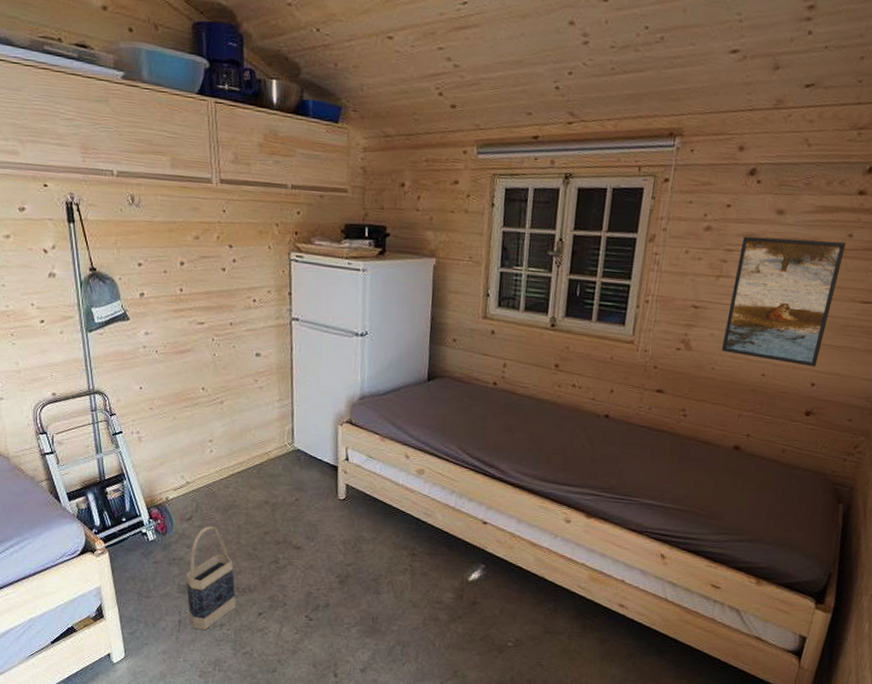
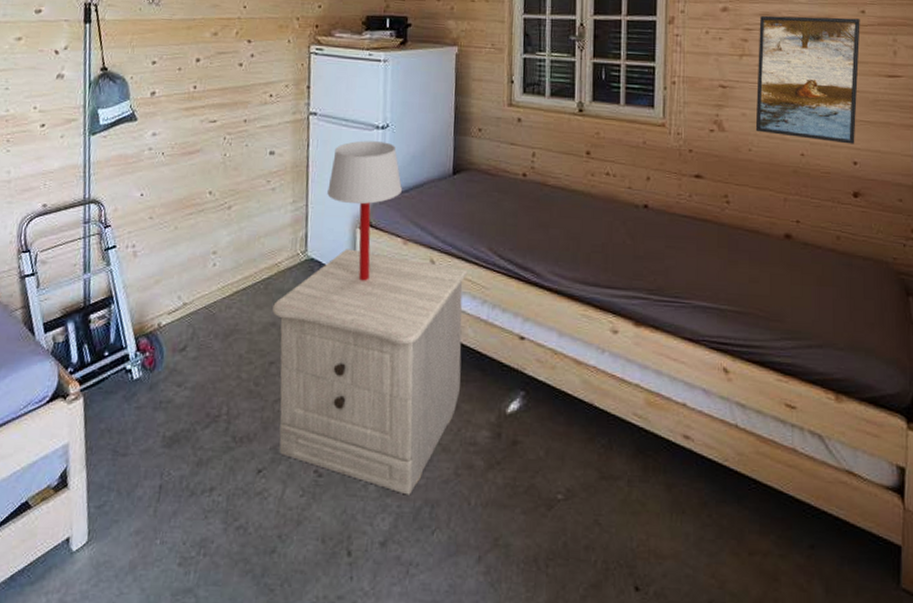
bag: present [185,526,236,630] -> none [172,357,232,498]
nightstand: none [265,442,439,637] -> present [272,249,468,495]
table lamp: none [311,346,380,470] -> present [327,140,402,281]

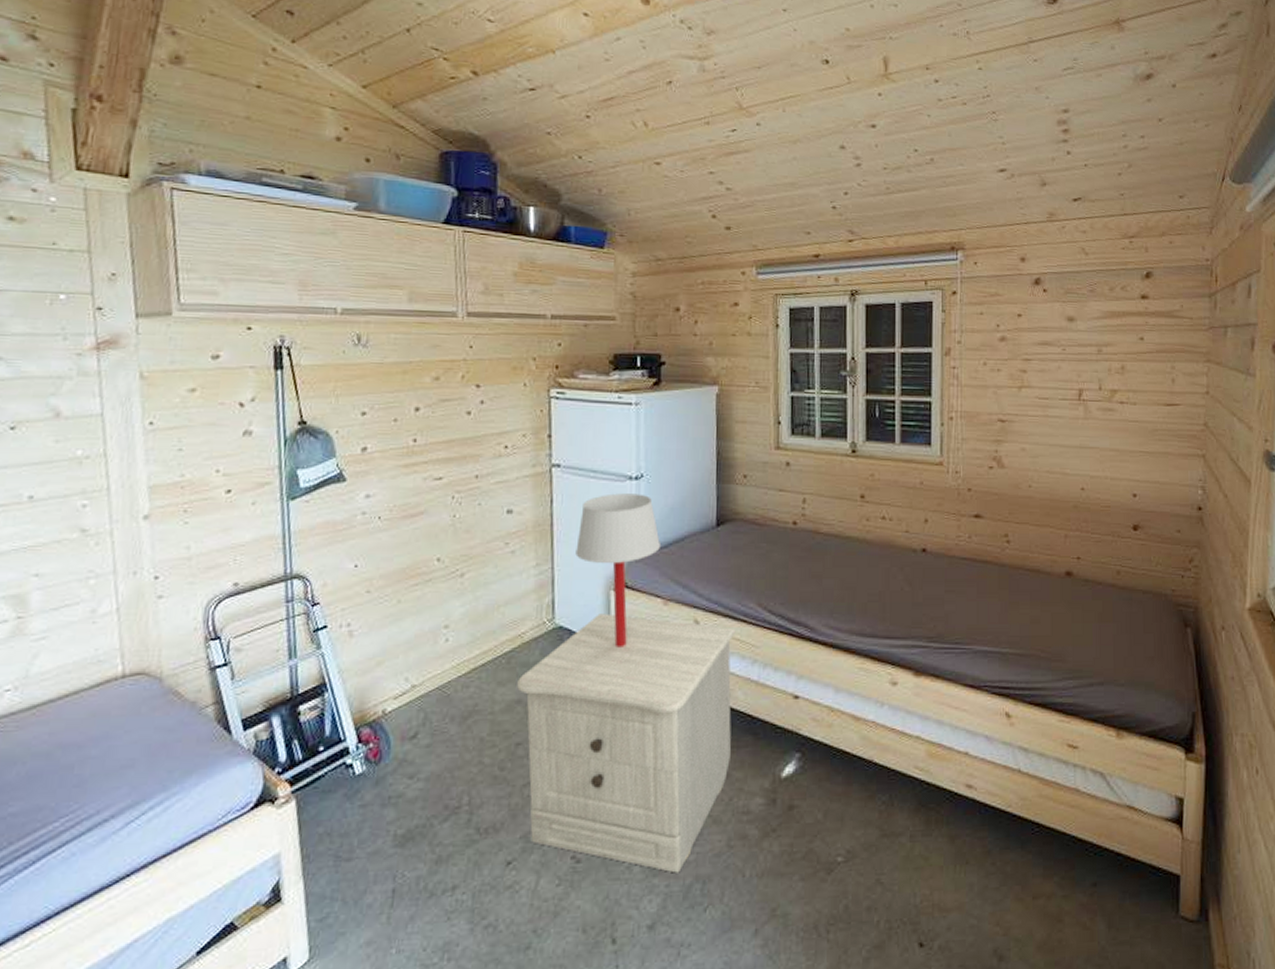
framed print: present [755,15,860,144] -> none [1035,344,1139,476]

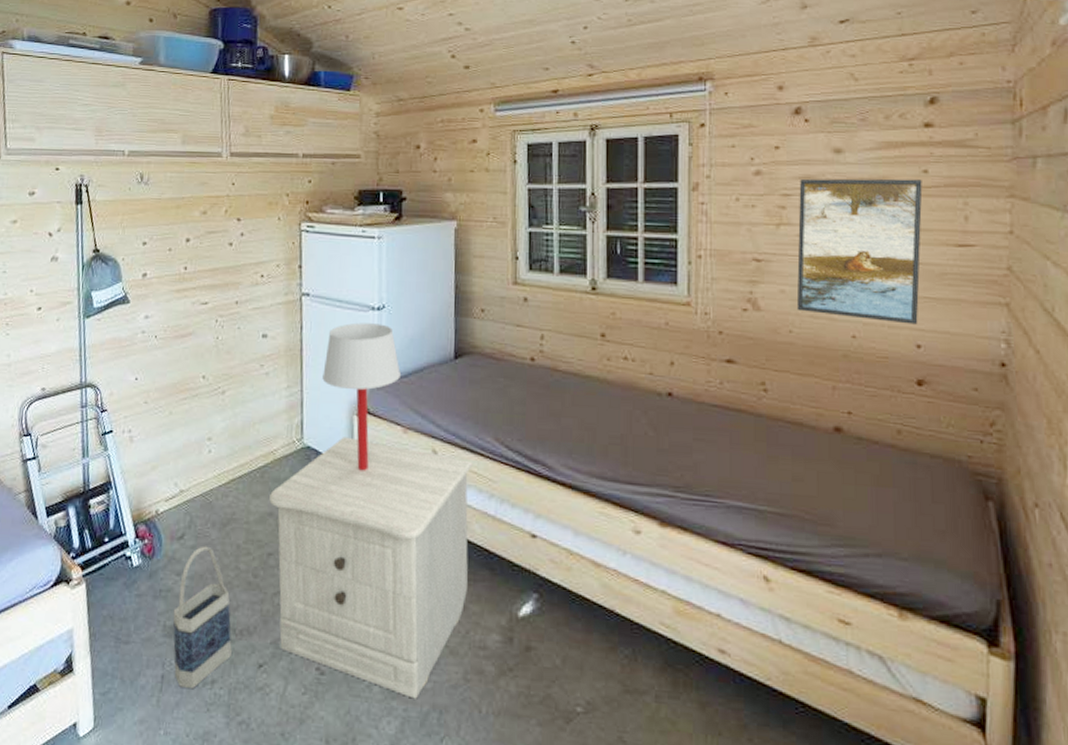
bag: none [405,743,476,900] -> present [172,546,232,690]
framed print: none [1035,344,1139,476] -> present [796,178,923,325]

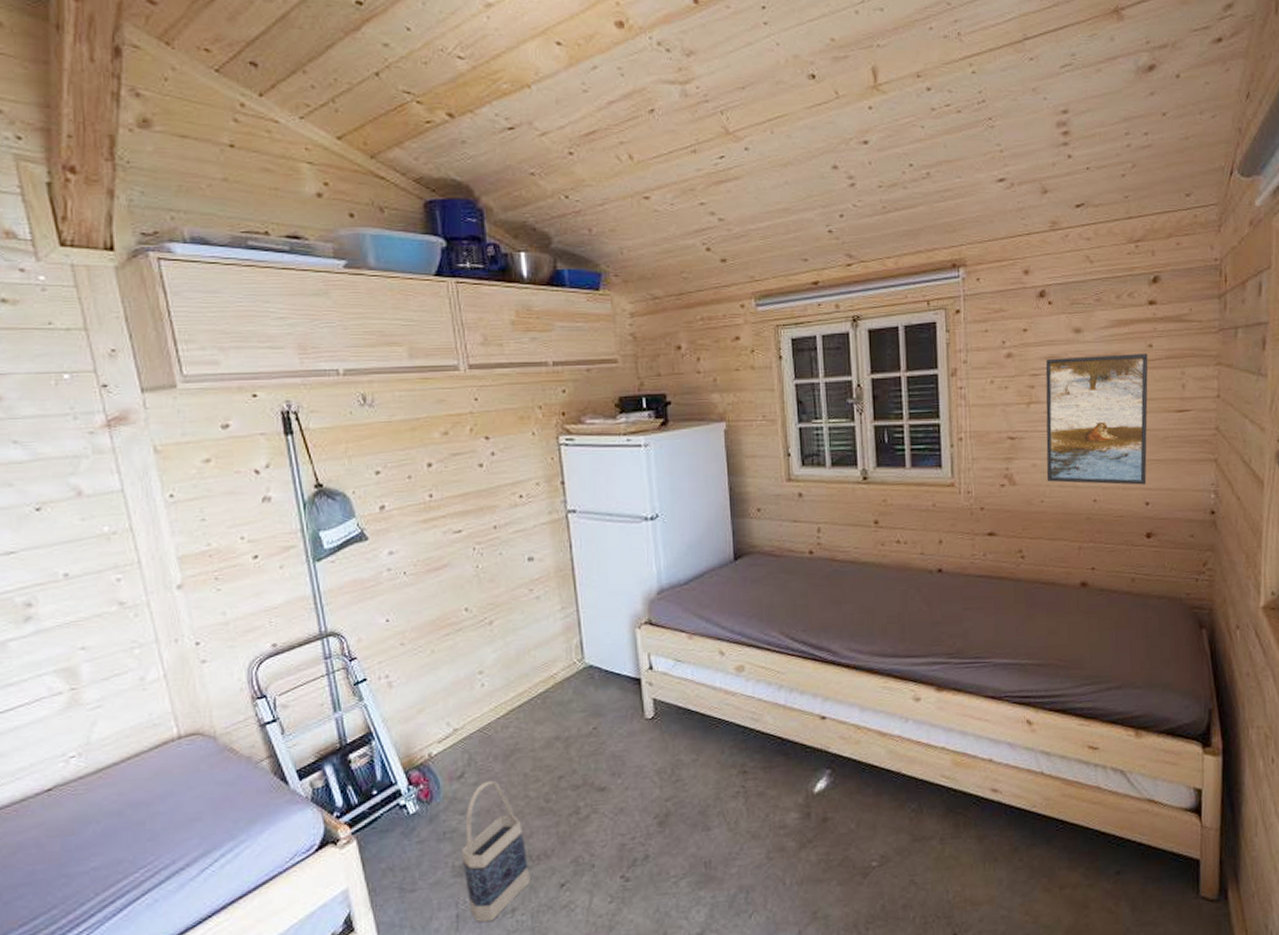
nightstand: present [269,437,473,699] -> none [554,650,764,886]
table lamp: present [322,322,400,471] -> none [598,533,681,682]

